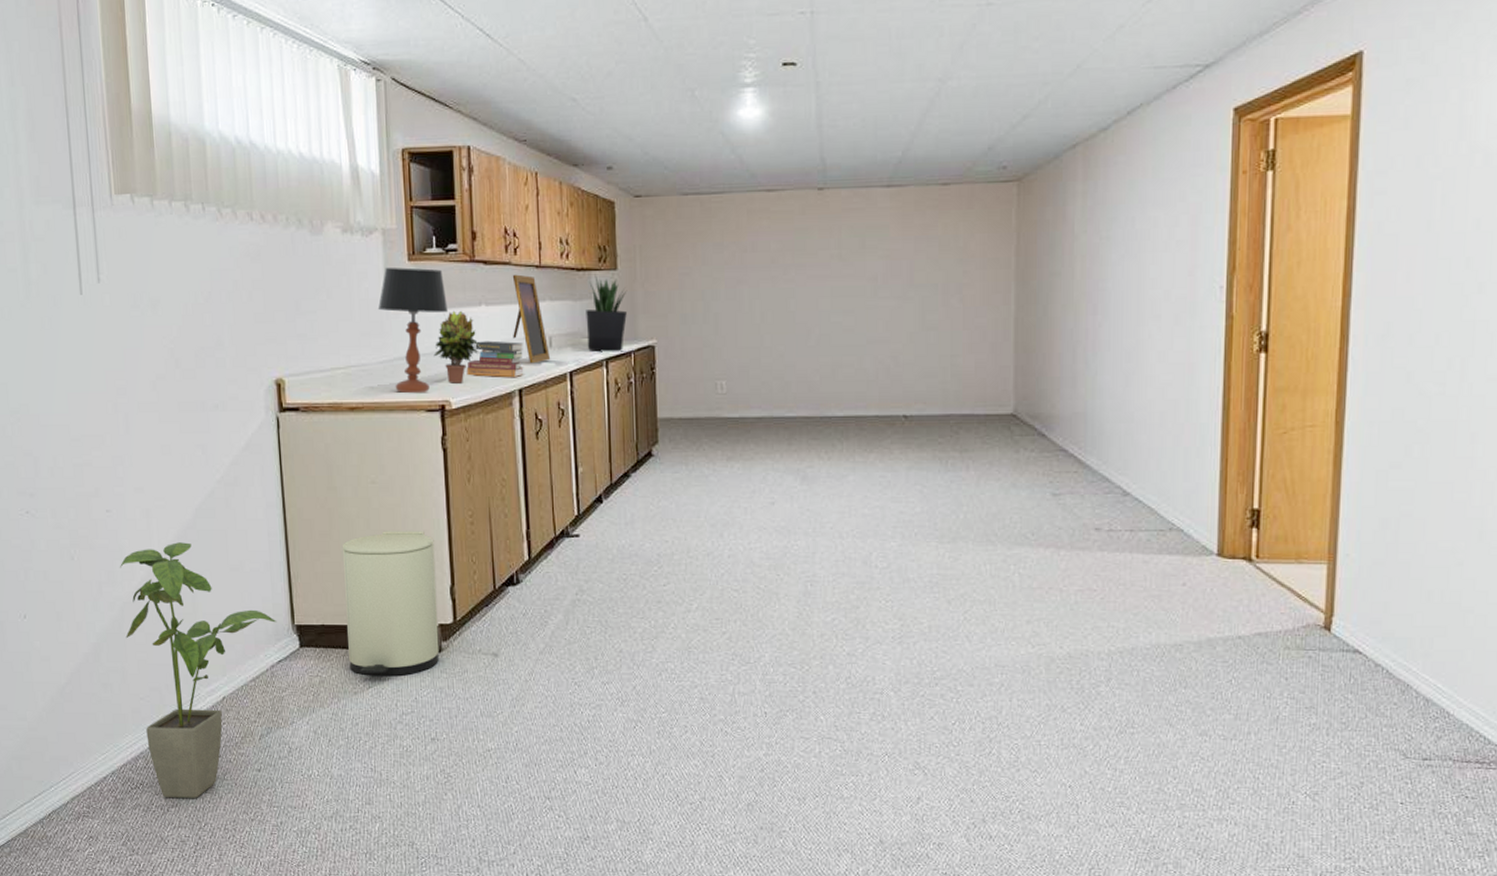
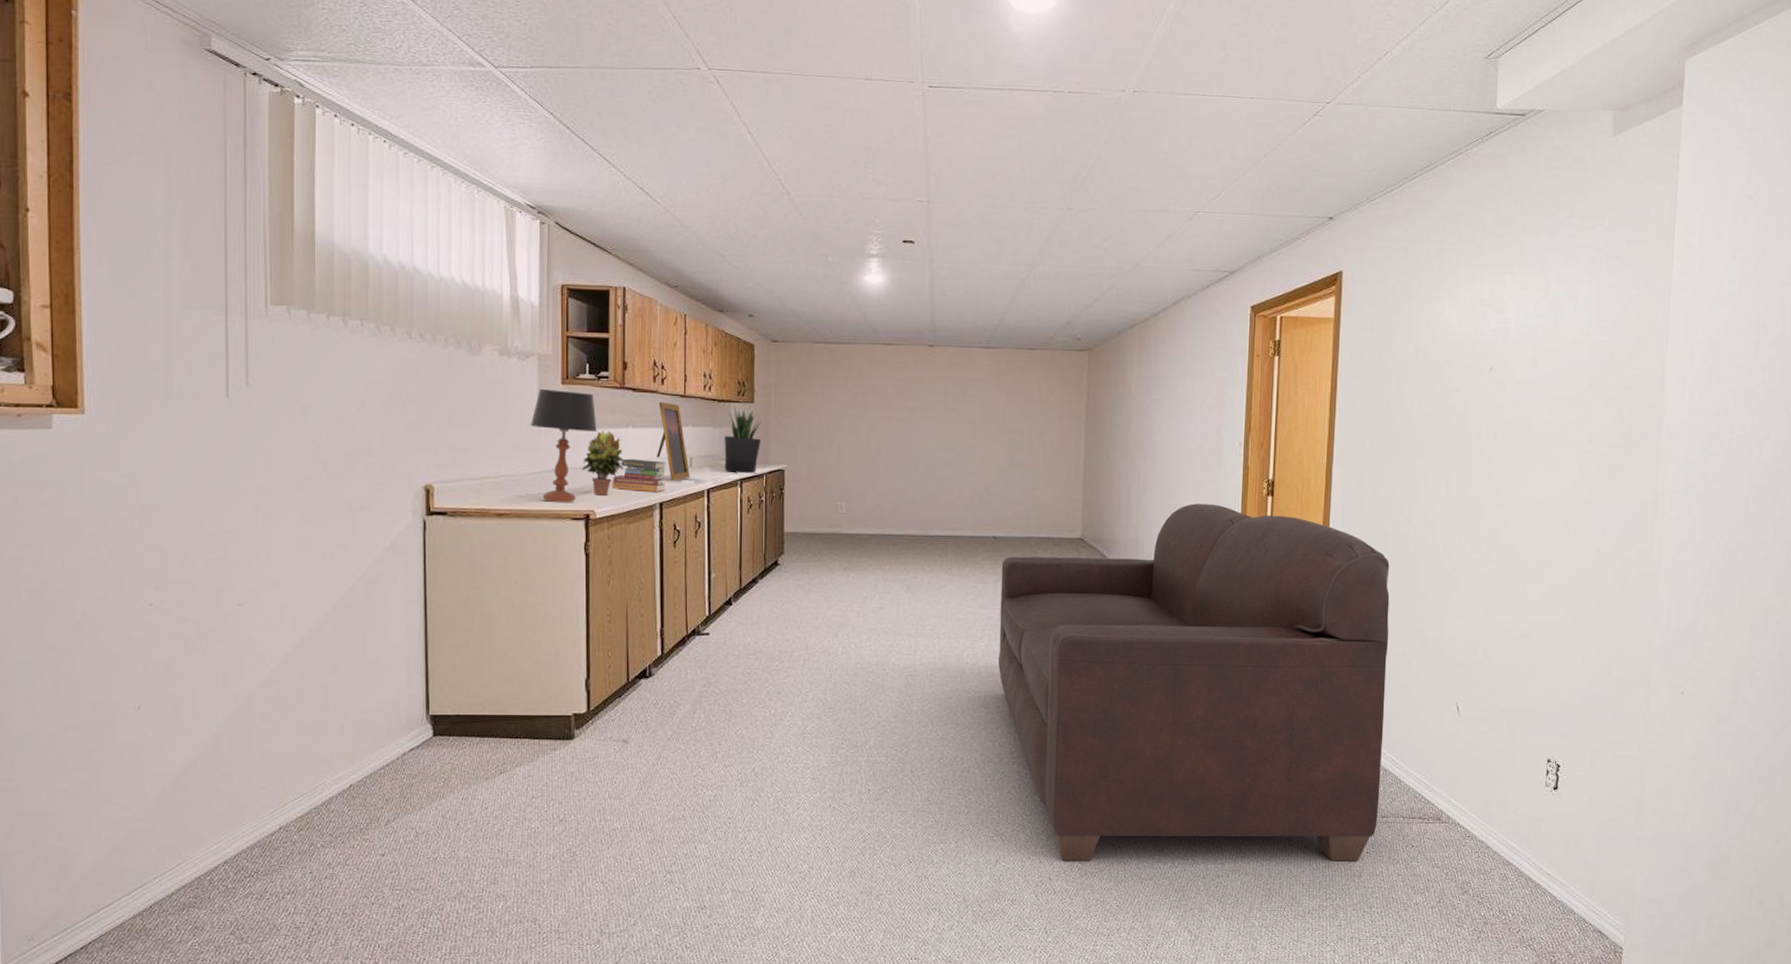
house plant: present [119,542,277,798] -> none [248,636,411,884]
pedal bin: present [342,531,439,677] -> none [481,627,572,763]
sofa: none [913,365,1433,814] -> present [998,503,1390,861]

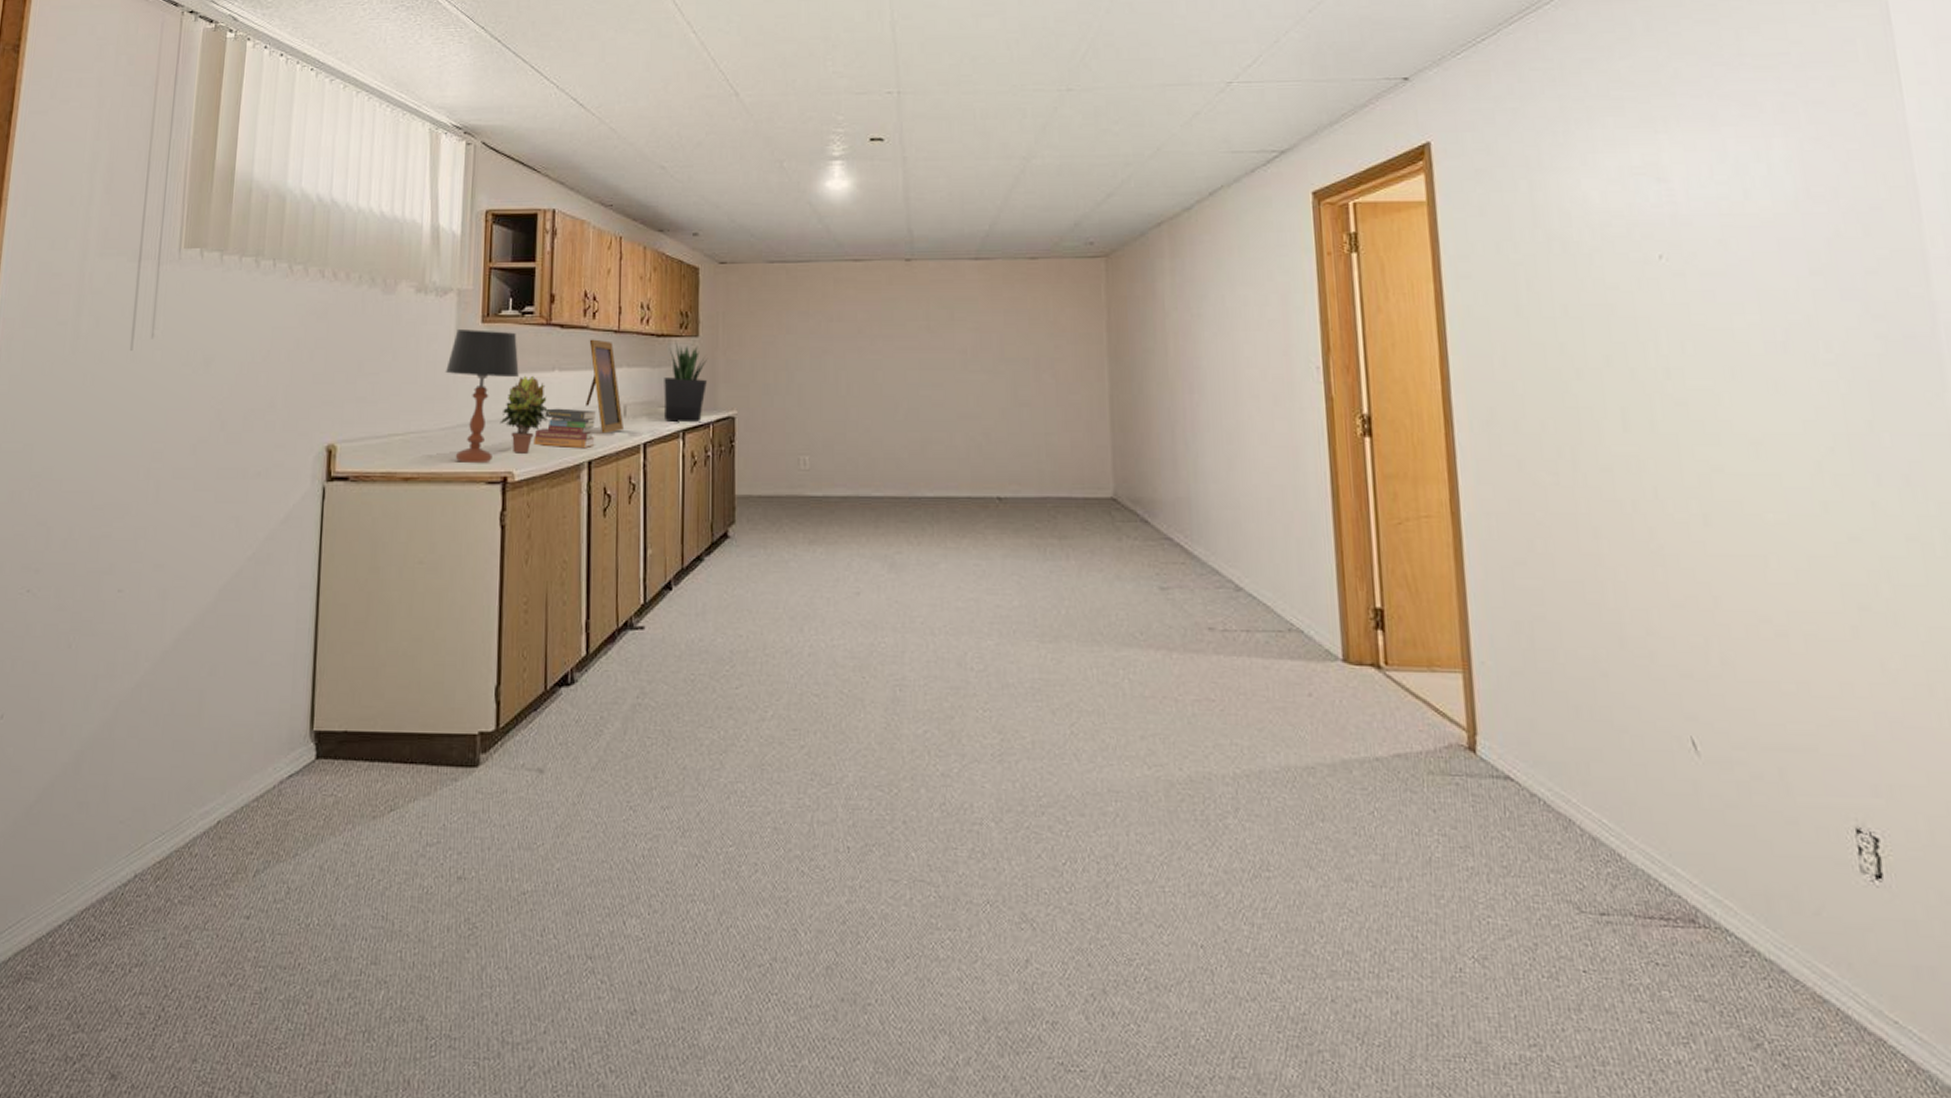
sofa: present [998,503,1390,861] -> none [1010,449,1594,986]

